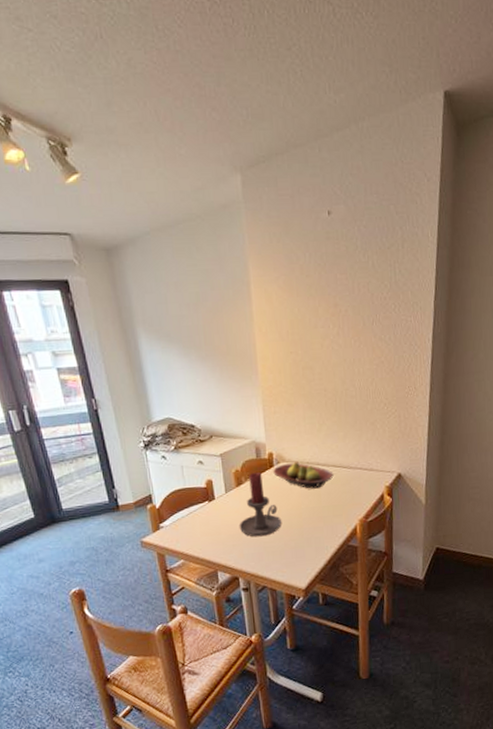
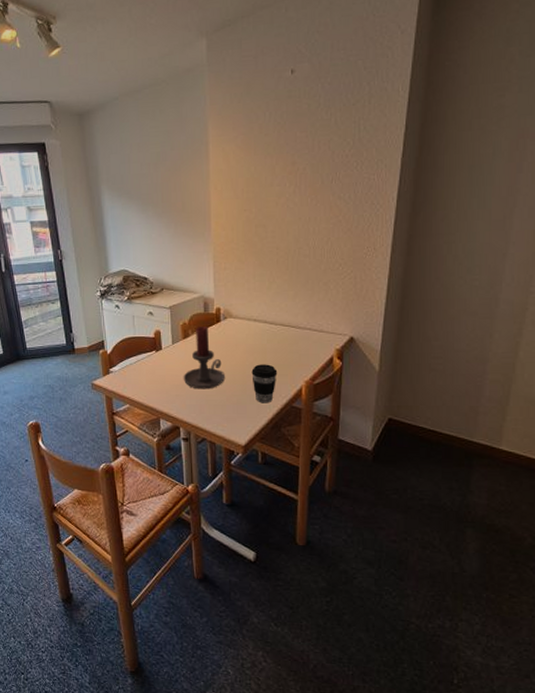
fruit bowl: present [273,462,334,489] -> none [220,318,281,346]
coffee cup: none [307,506,333,545] -> present [251,364,278,403]

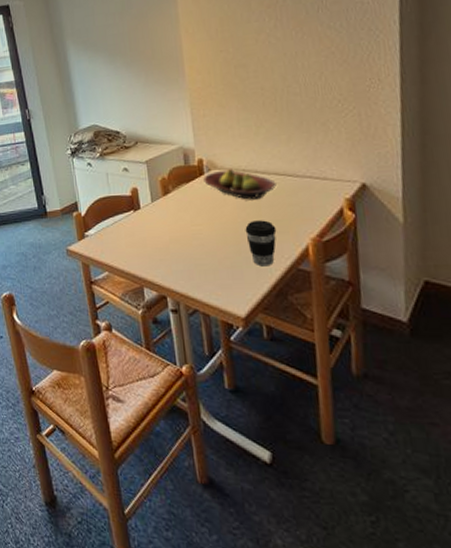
candle holder: present [183,327,226,389] -> none [166,181,215,252]
fruit bowl: none [220,318,281,346] -> present [203,169,277,200]

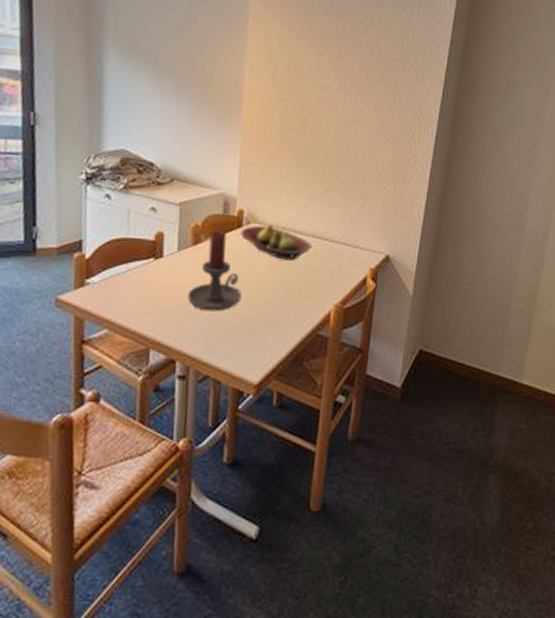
candle holder: none [166,181,215,252] -> present [187,231,242,312]
coffee cup: present [245,220,277,267] -> none [274,282,305,331]

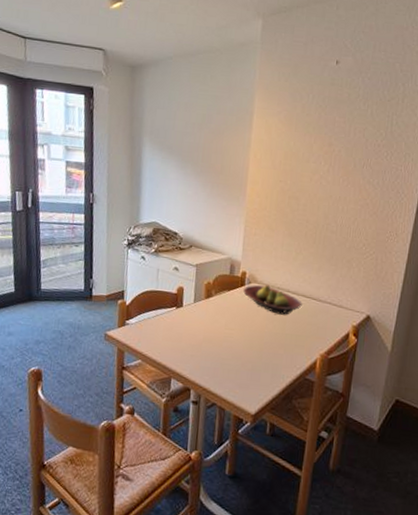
candle holder: present [187,231,242,312] -> none [200,288,244,353]

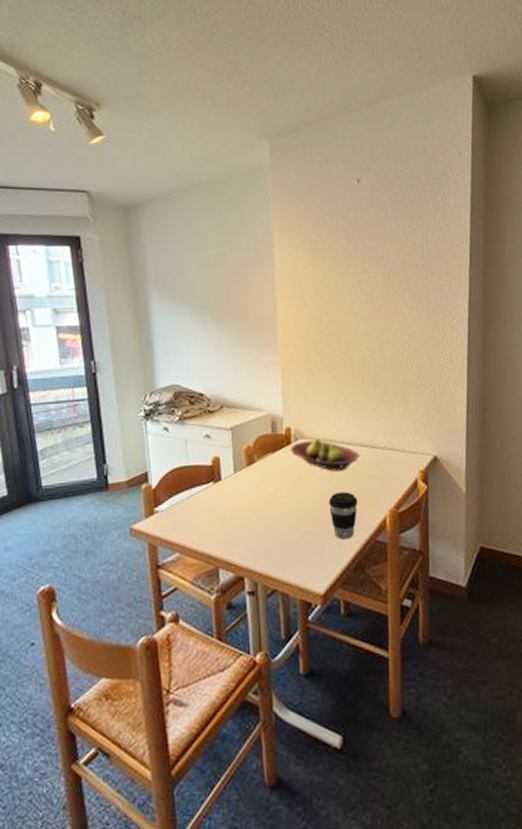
coffee cup: none [269,332,295,373] -> present [328,492,358,540]

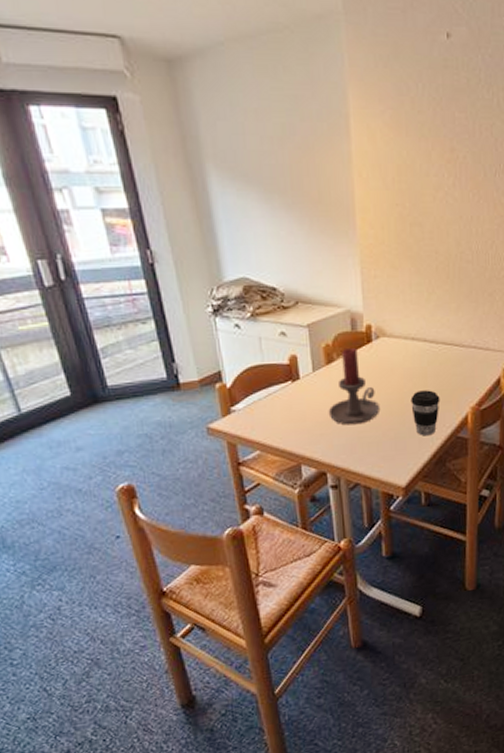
candle holder: none [247,450,299,528] -> present [328,348,381,425]
fruit bowl: present [290,439,360,471] -> none [371,337,443,370]

